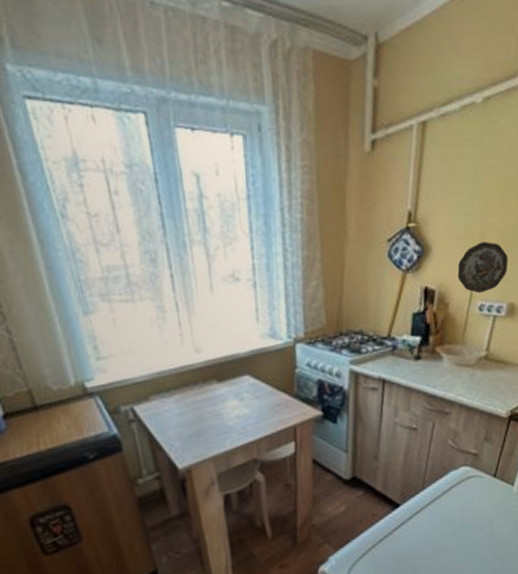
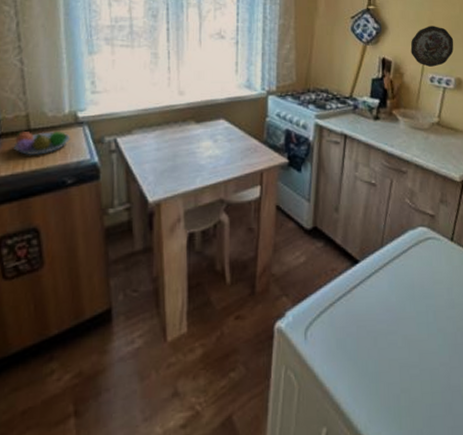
fruit bowl: none [22,405,82,435] -> present [13,130,70,156]

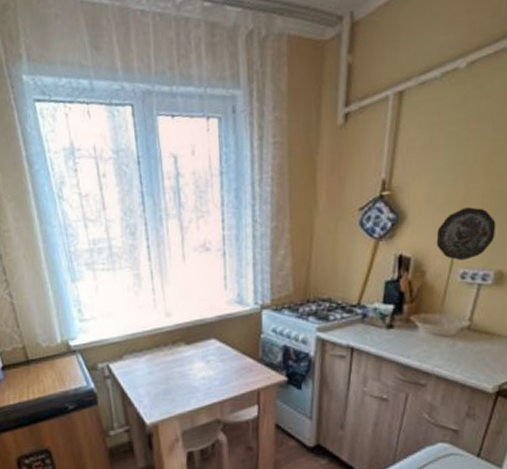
fruit bowl: present [13,130,70,156] -> none [16,361,66,386]

